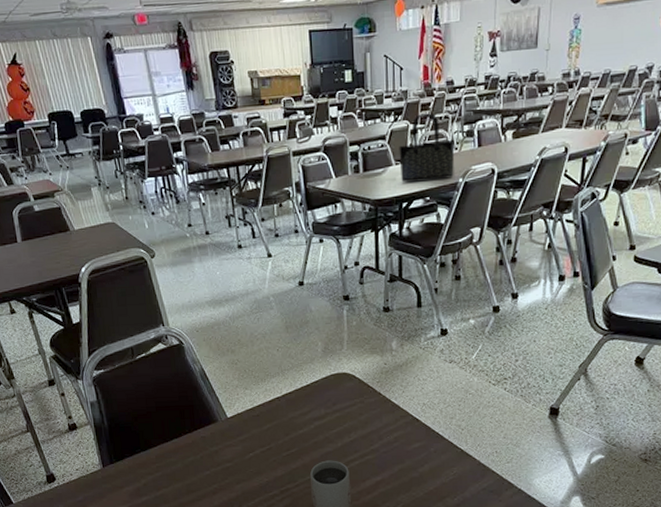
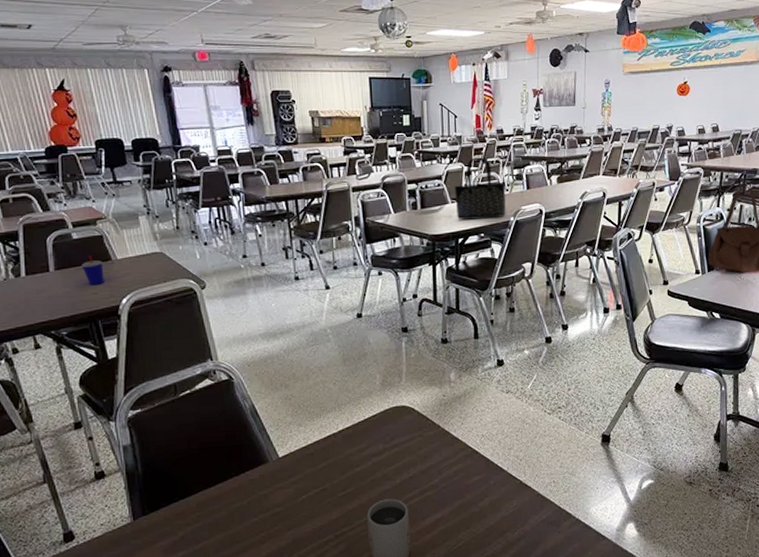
beverage cup: none [44,227,65,256] -> present [81,255,104,286]

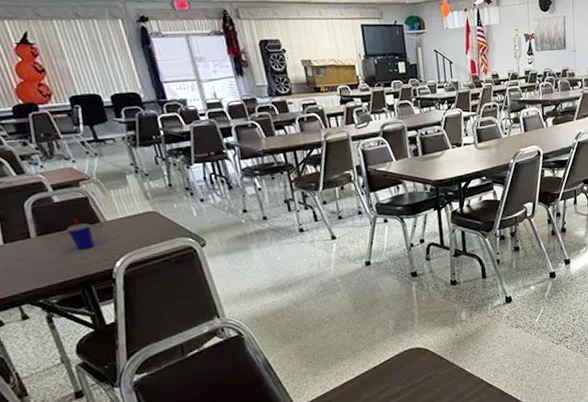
tote bag: present [454,157,506,220] -> none [454,102,506,164]

